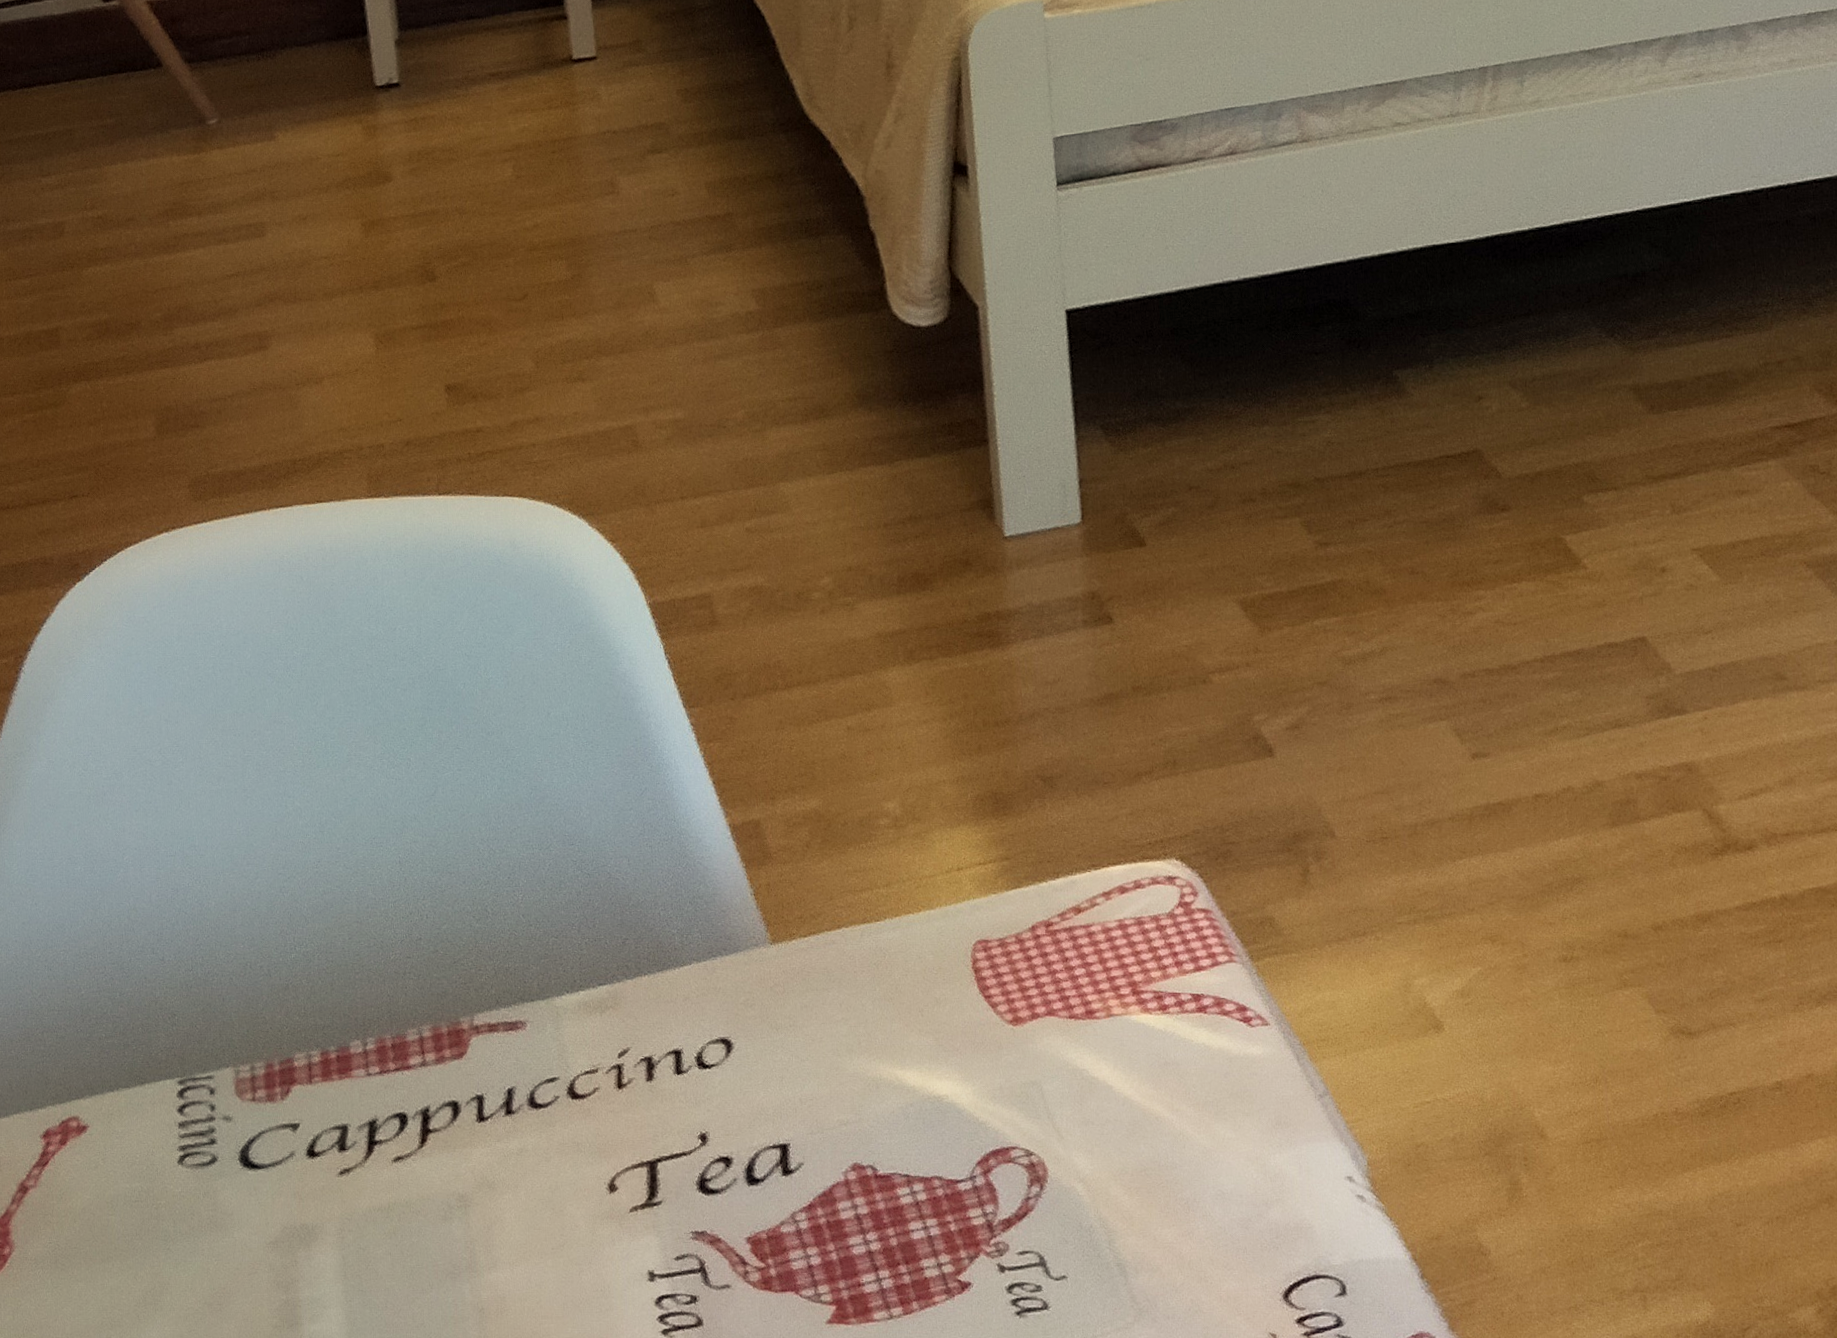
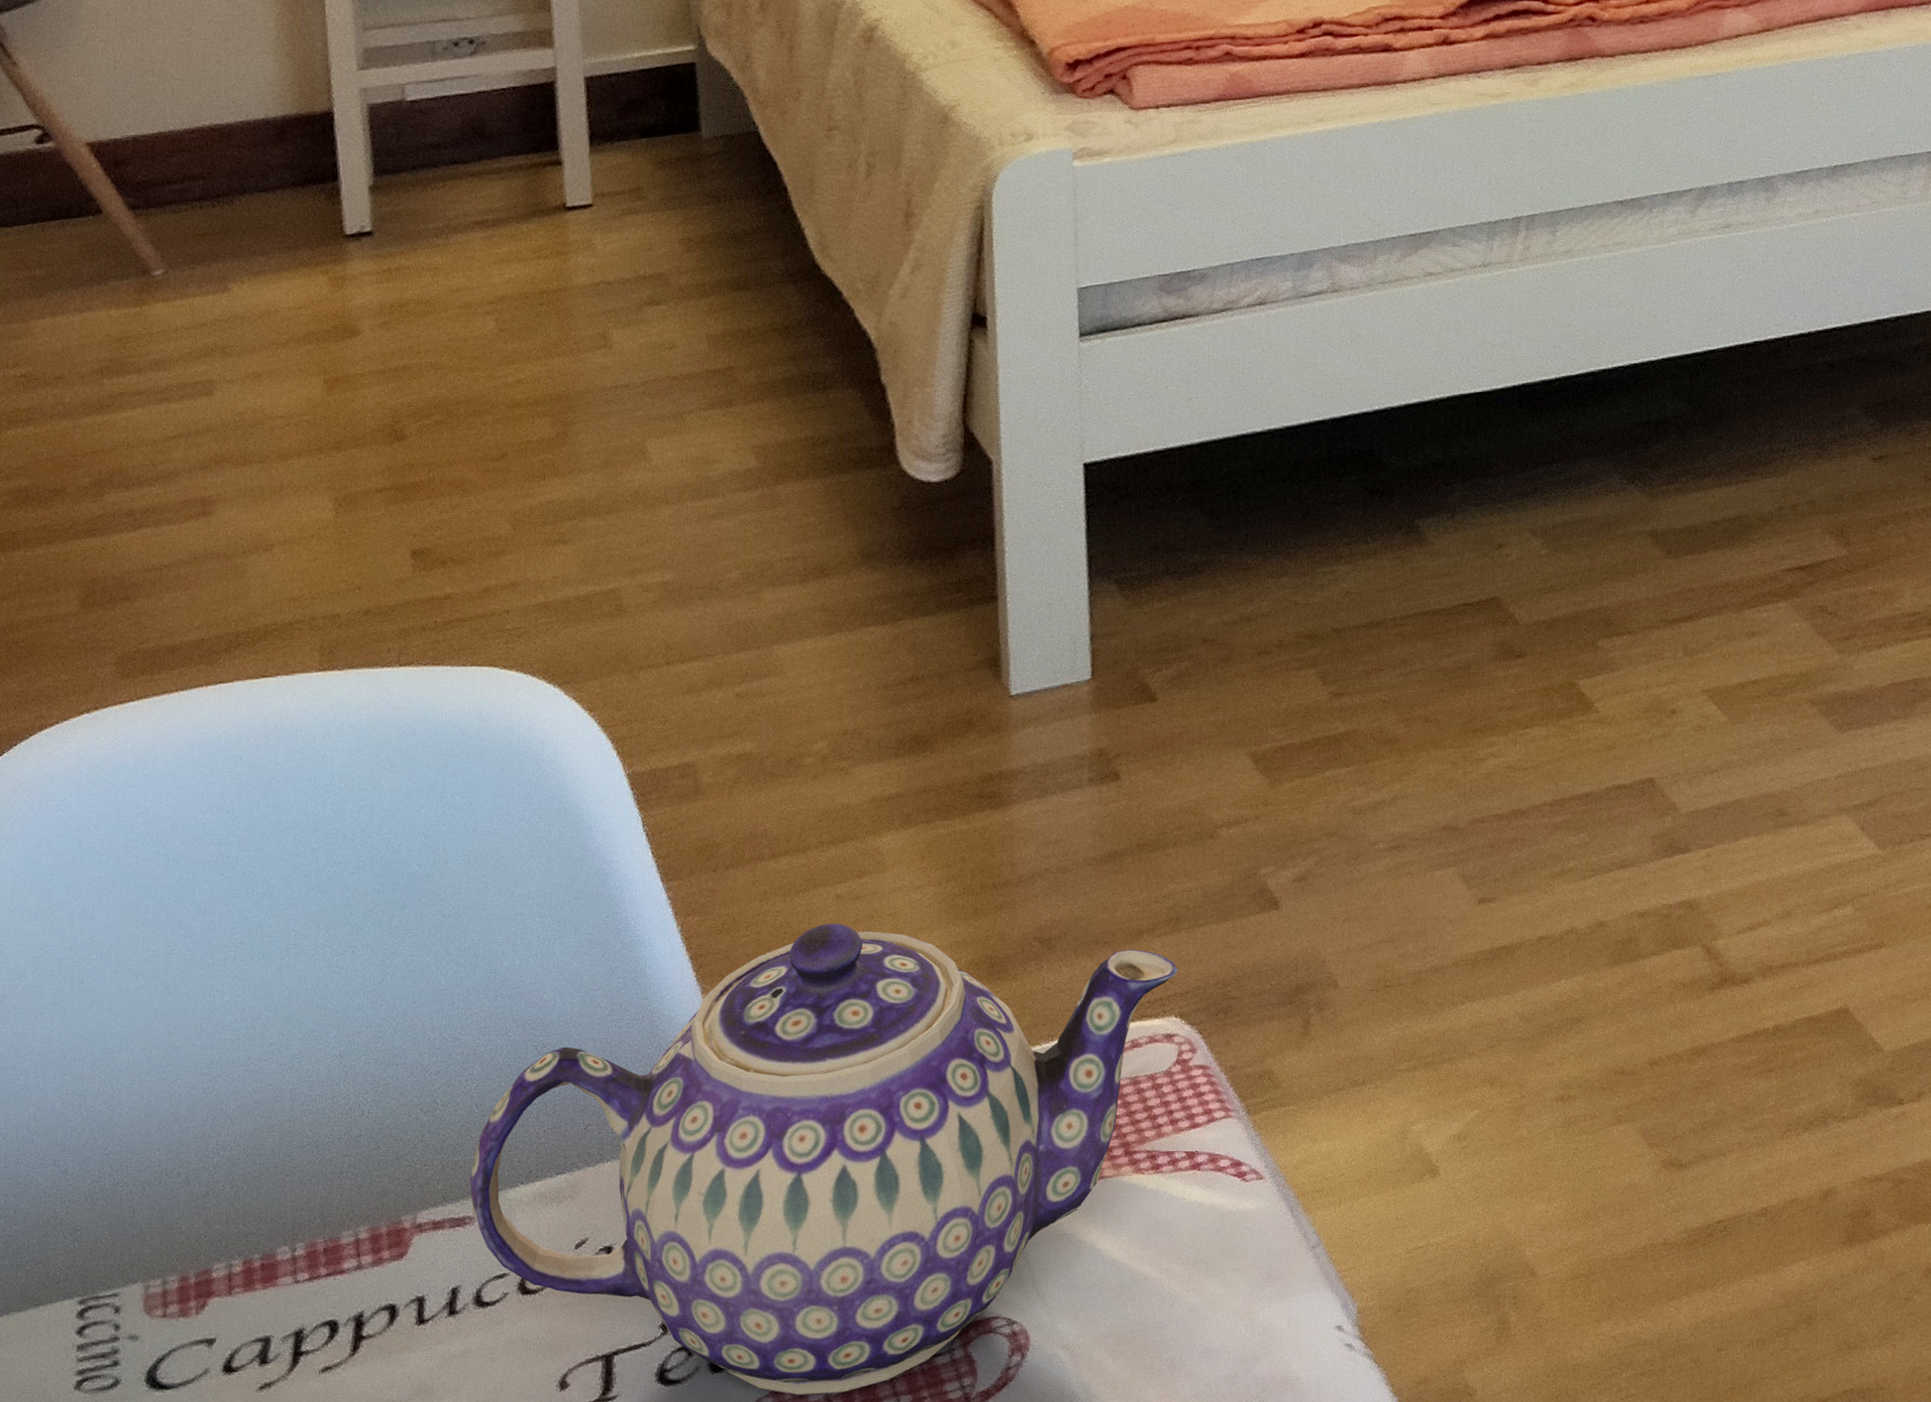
teapot: none [520,754,1178,1212] -> present [470,923,1179,1396]

